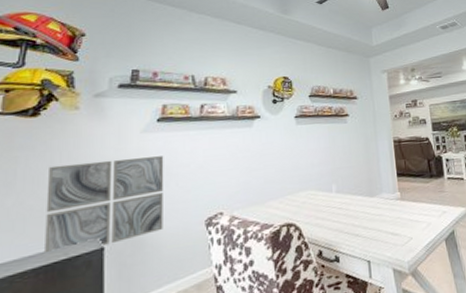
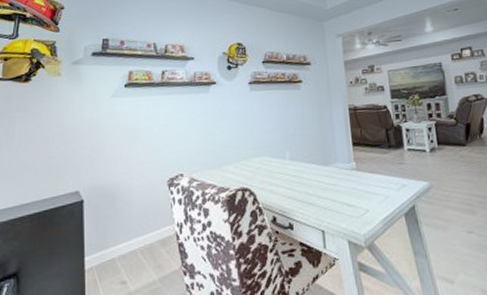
wall art: present [45,156,164,252] -> none [38,119,132,201]

